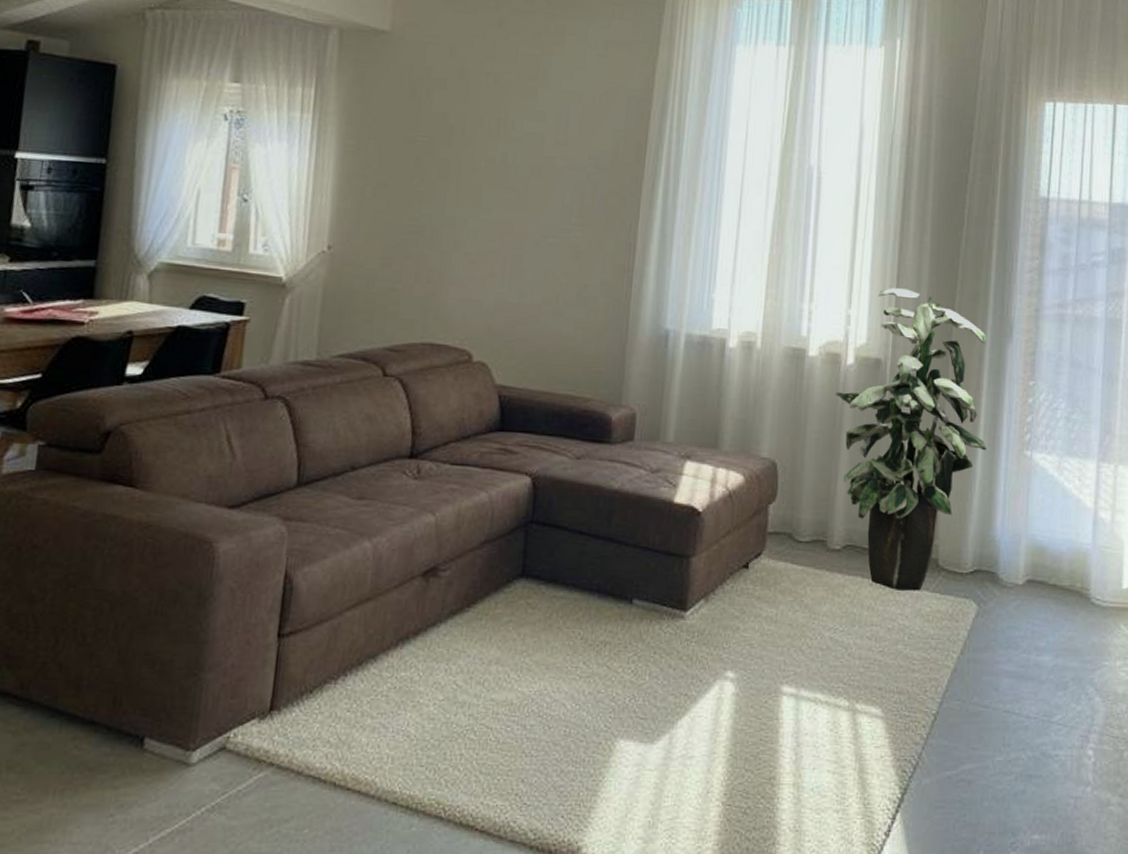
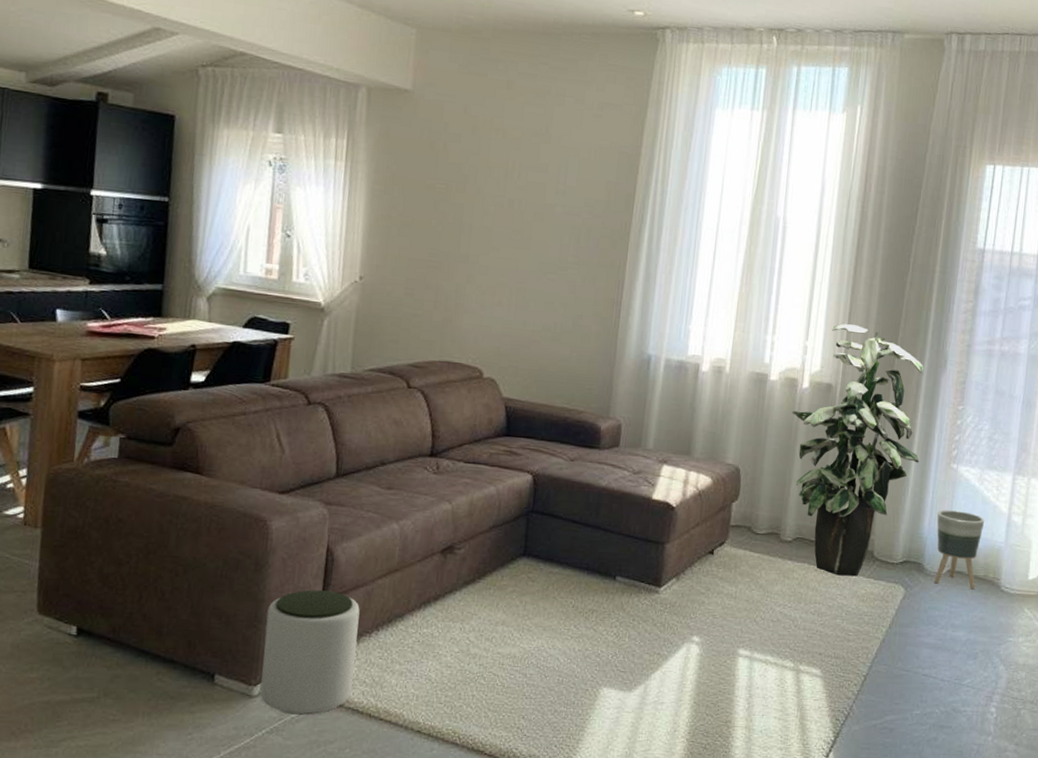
plant pot: none [199,626,324,786] -> present [260,589,360,715]
planter: none [1011,506,1067,603] -> present [934,510,985,590]

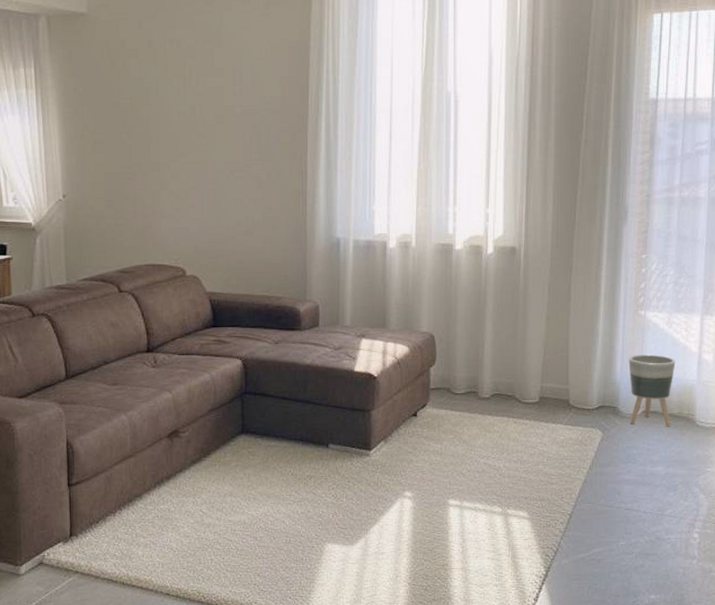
plant pot: present [260,589,360,715] -> none [22,479,106,588]
indoor plant: present [791,324,924,577] -> none [478,188,607,425]

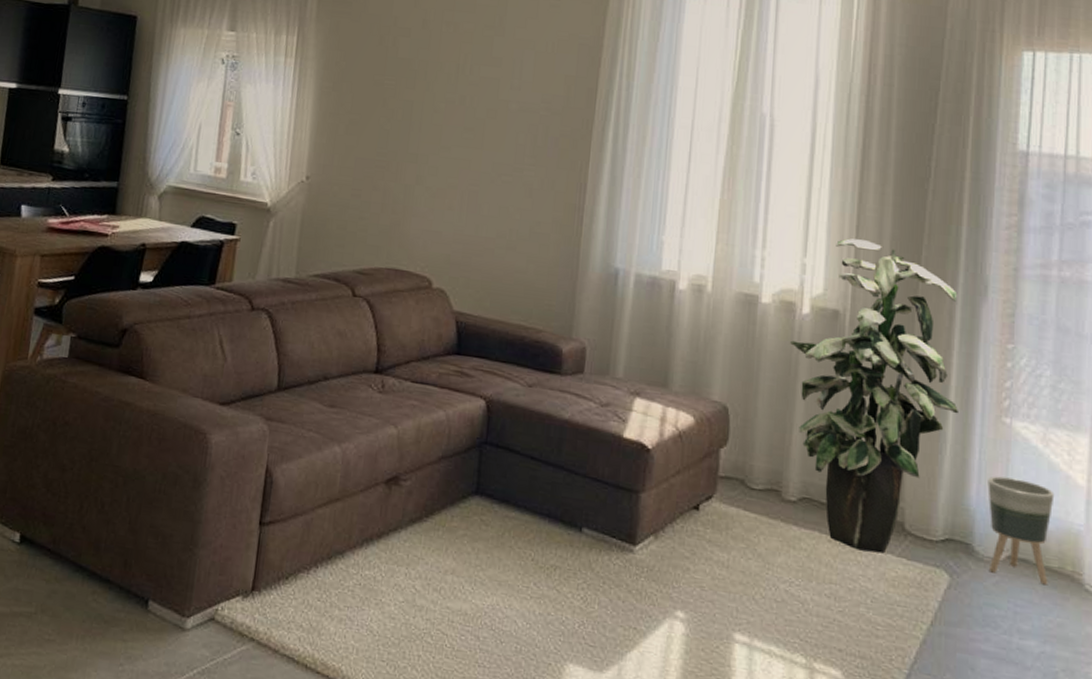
indoor plant: none [478,188,607,425] -> present [789,238,958,554]

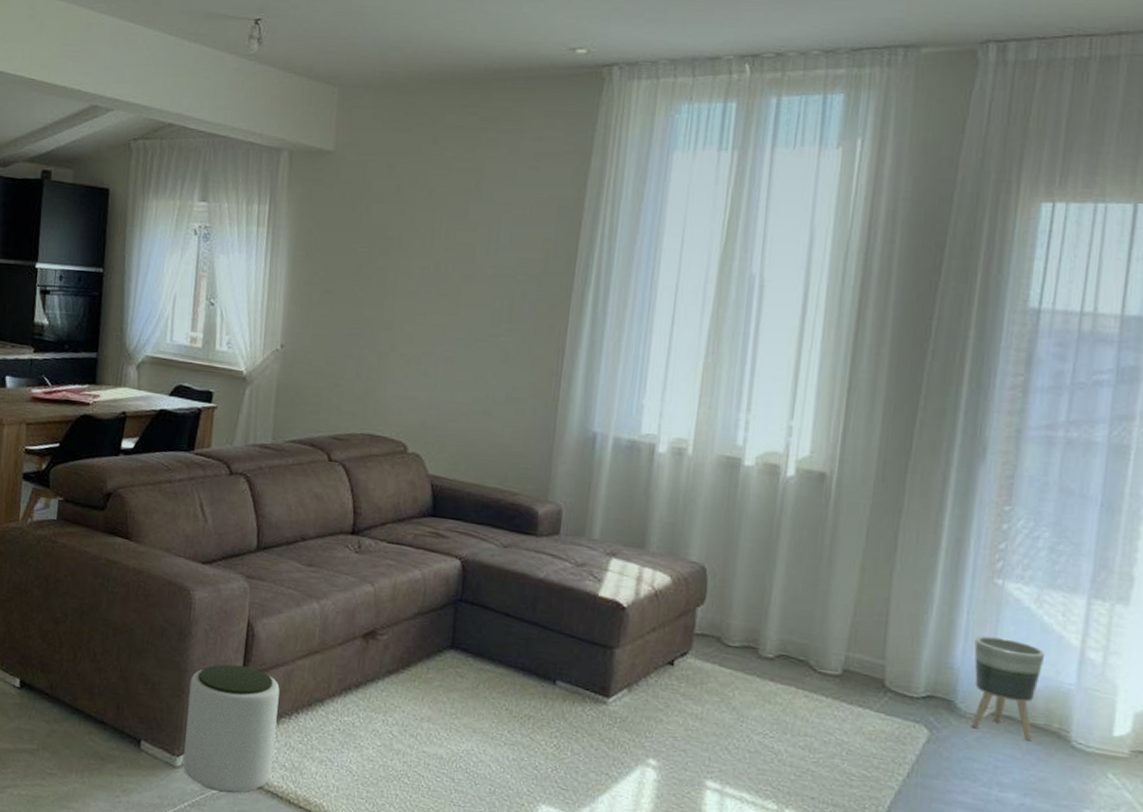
plant pot: none [193,513,298,658] -> present [183,664,280,793]
indoor plant: present [789,238,958,554] -> none [771,400,954,709]

